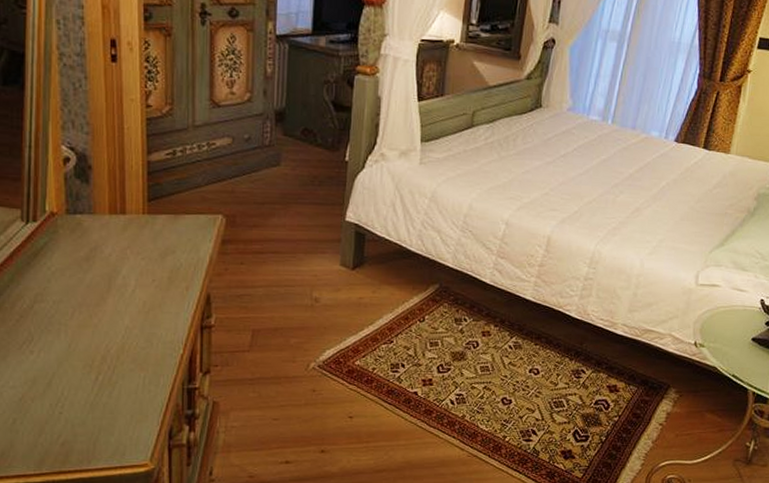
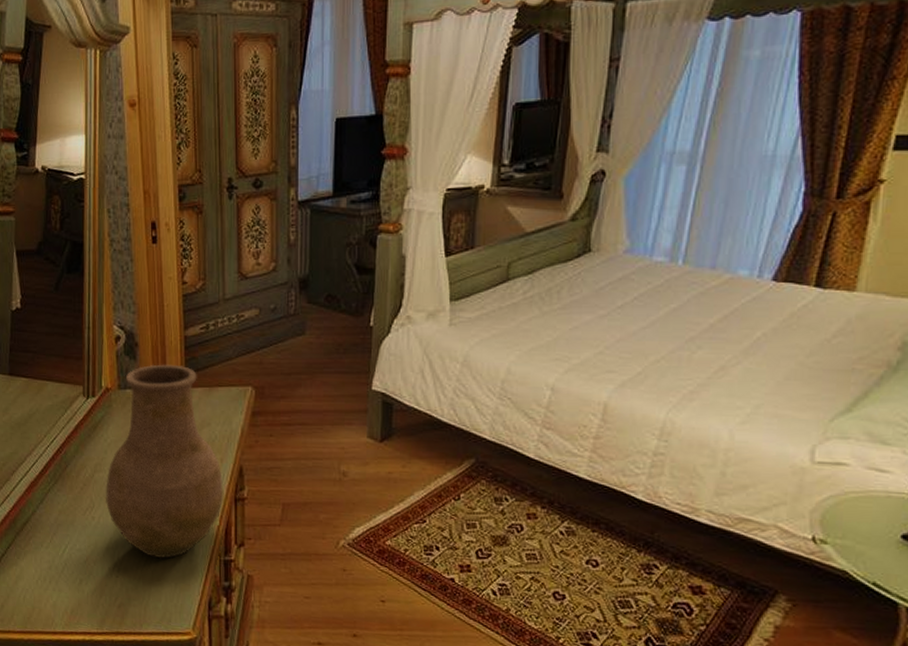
vase: none [47,188,189,391] -> present [105,364,224,559]

